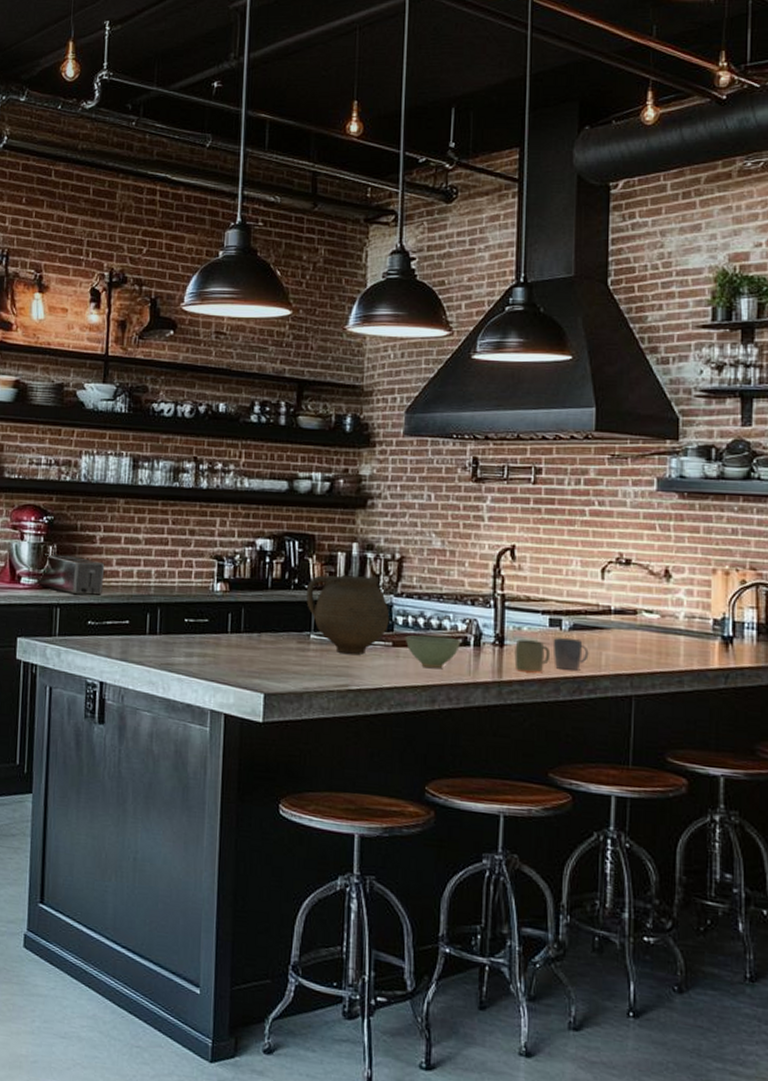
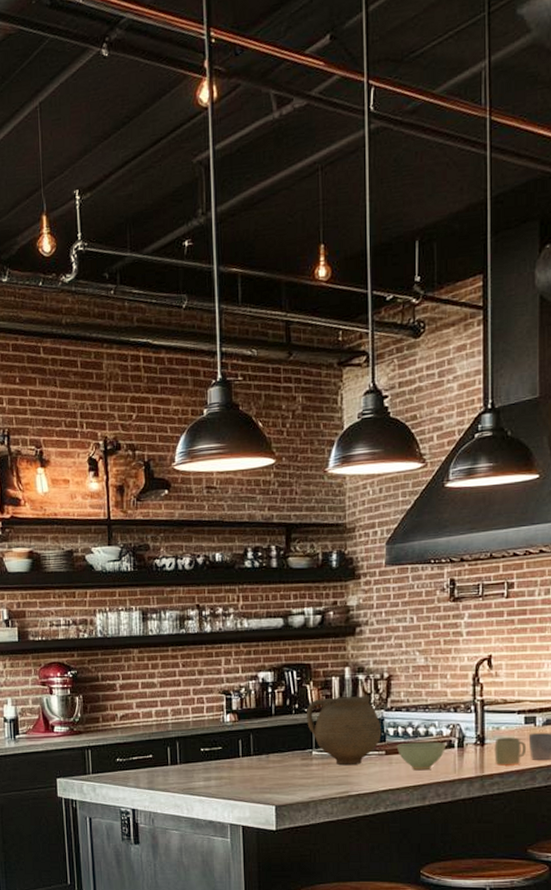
toaster: present [39,554,105,597] -> none [70,702,127,738]

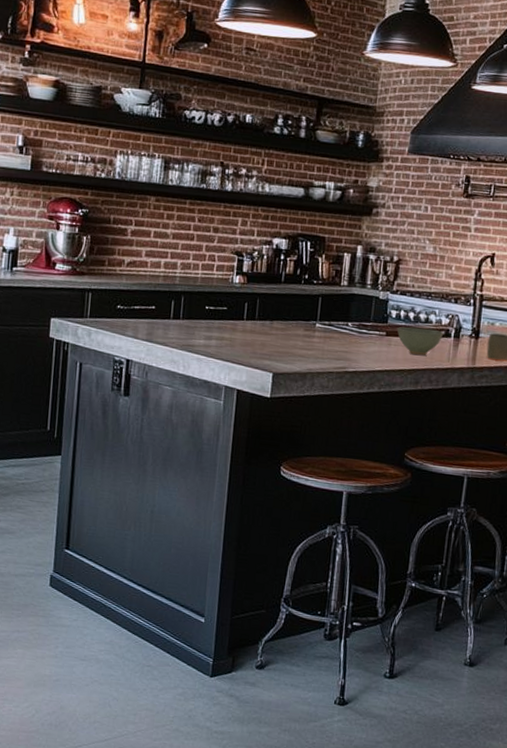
pottery: present [307,695,382,765] -> none [314,272,385,342]

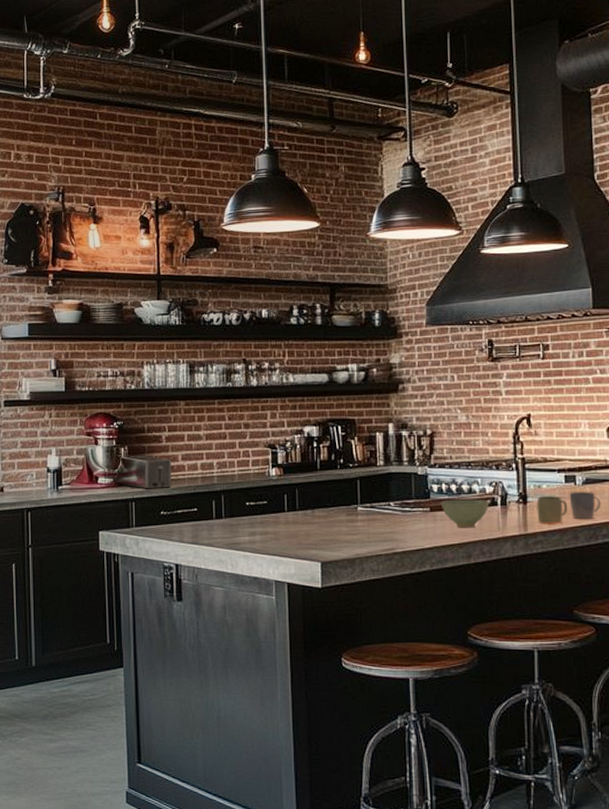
toaster: none [73,243,135,284] -> present [115,454,172,491]

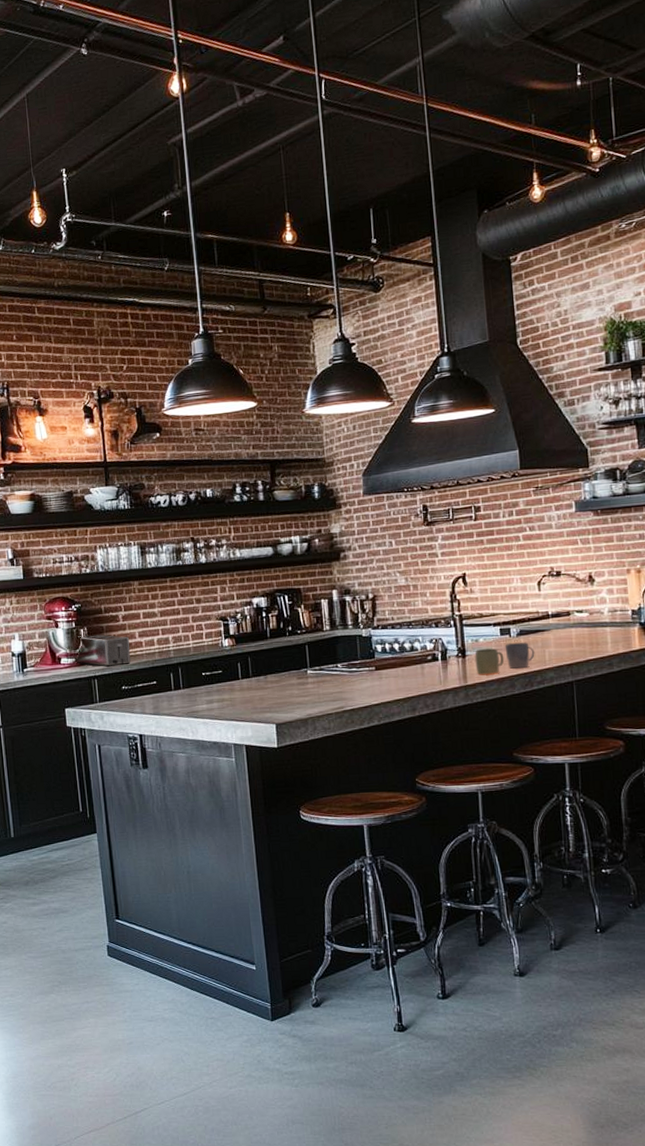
bowl: present [440,499,490,527] -> none [385,656,431,683]

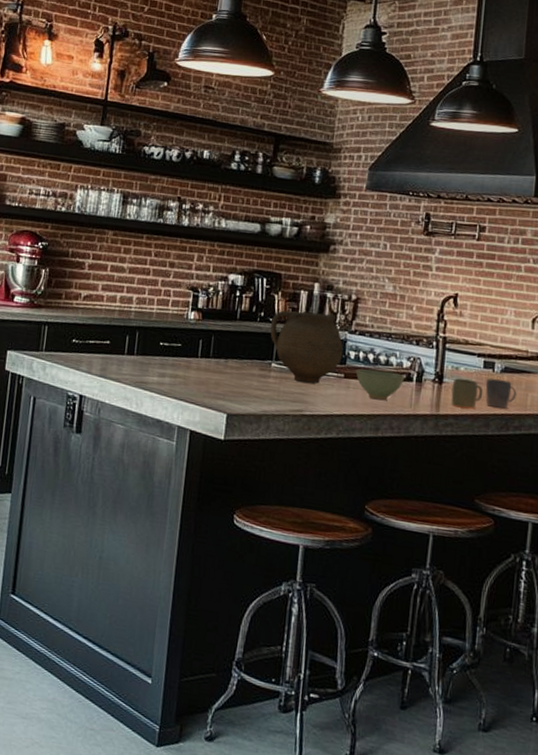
toaster: present [76,634,131,668] -> none [30,276,92,318]
pottery: none [299,615,371,682] -> present [270,310,343,384]
bowl: none [385,656,431,683] -> present [355,368,406,400]

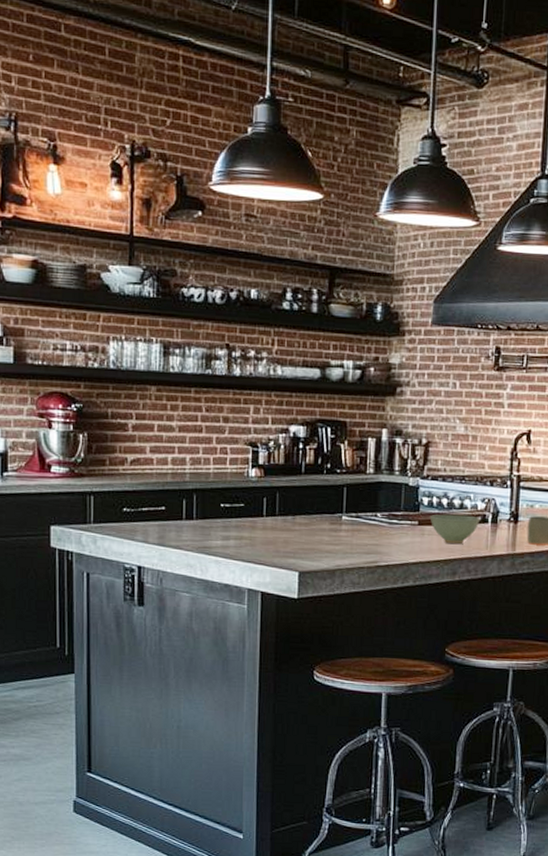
pottery: present [270,310,343,384] -> none [338,460,416,533]

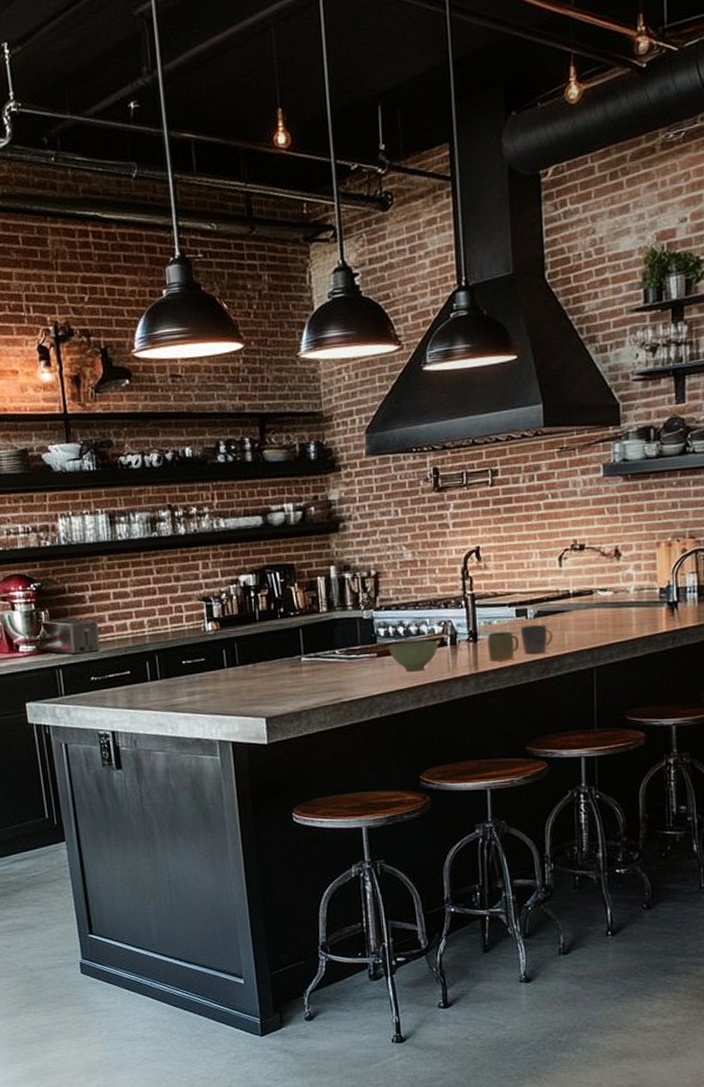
toaster: none [71,442,139,484] -> present [37,617,100,656]

